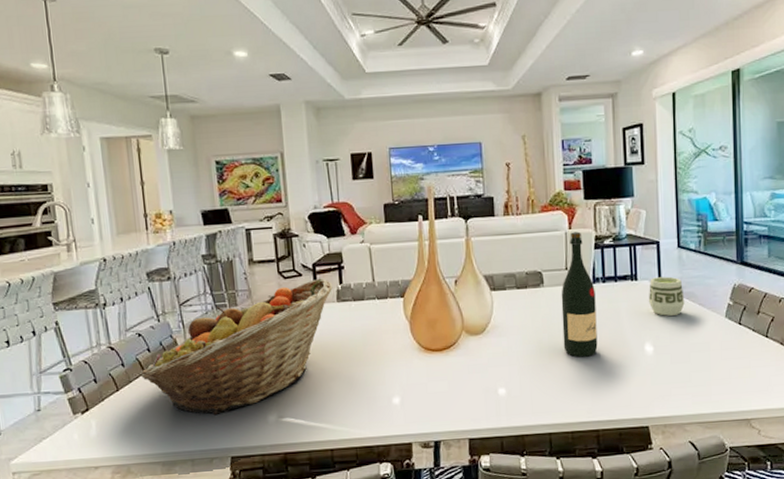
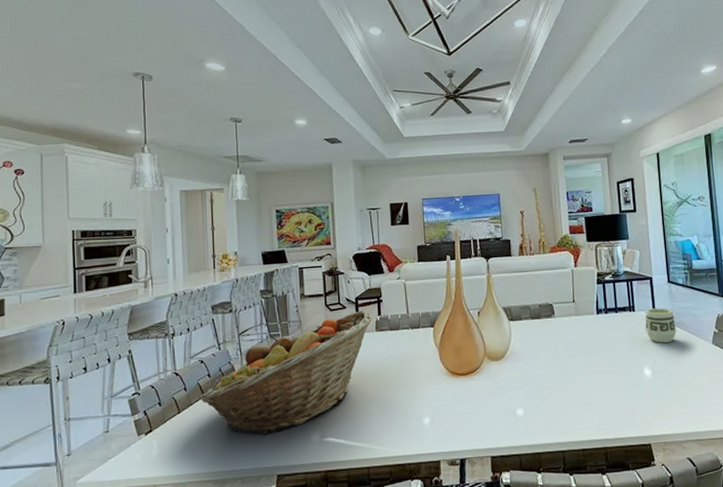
wine bottle: present [561,231,598,358] -> none [569,269,603,381]

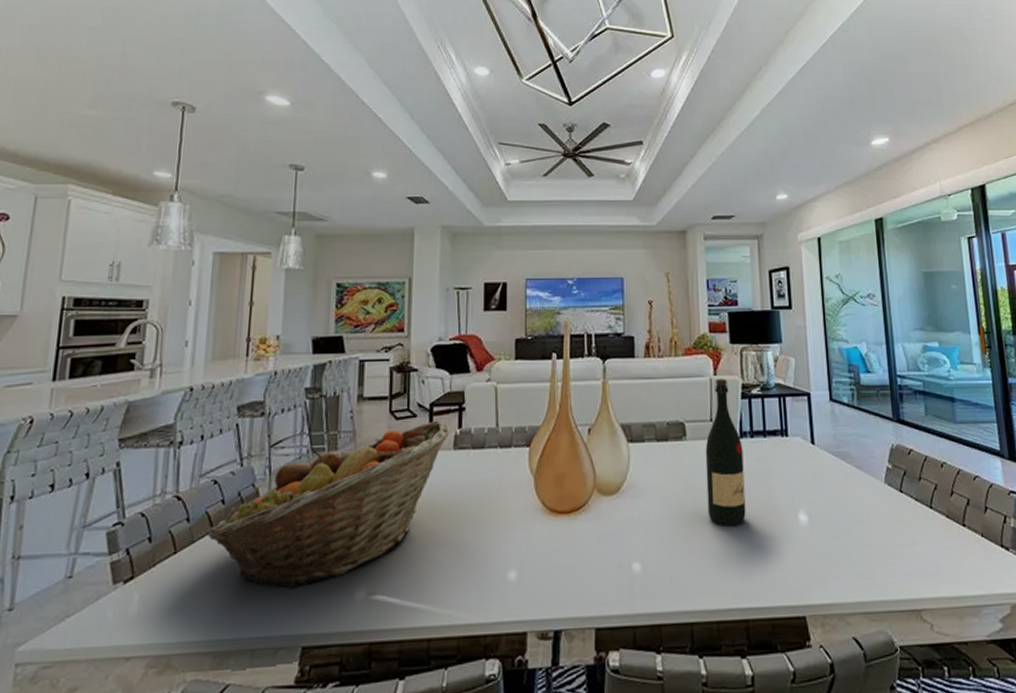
wine bottle: none [569,269,603,381] -> present [705,378,746,527]
cup: present [645,308,677,343] -> none [800,433,840,479]

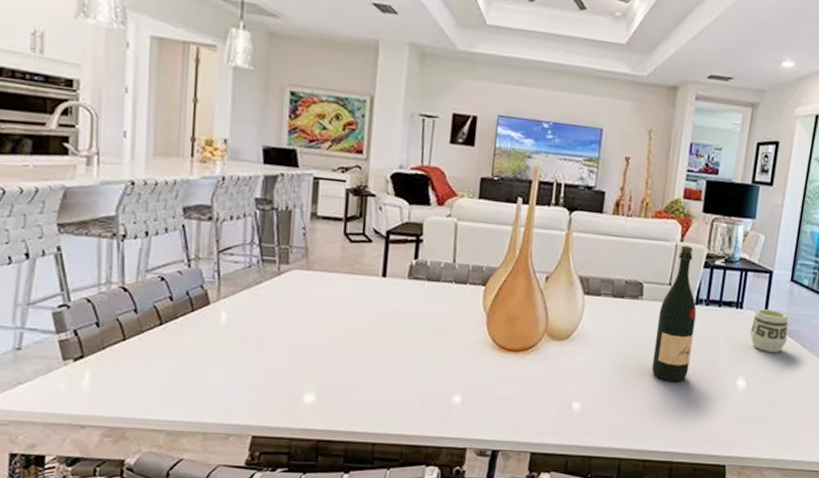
fruit basket: present [208,420,451,588] -> none [157,248,406,385]
cup: none [800,433,840,479] -> present [749,309,789,353]

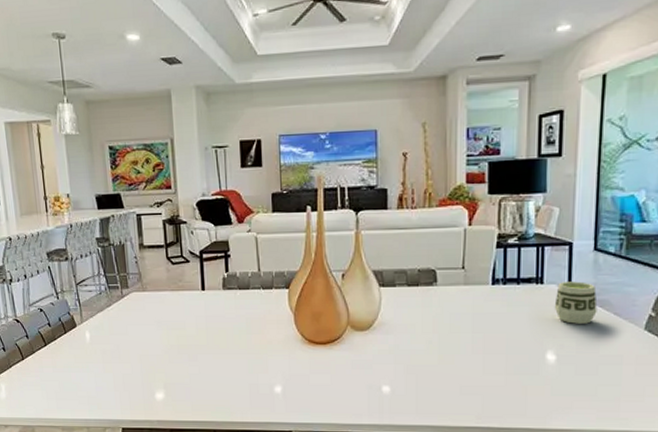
wine bottle: present [651,245,697,383] -> none [455,228,494,361]

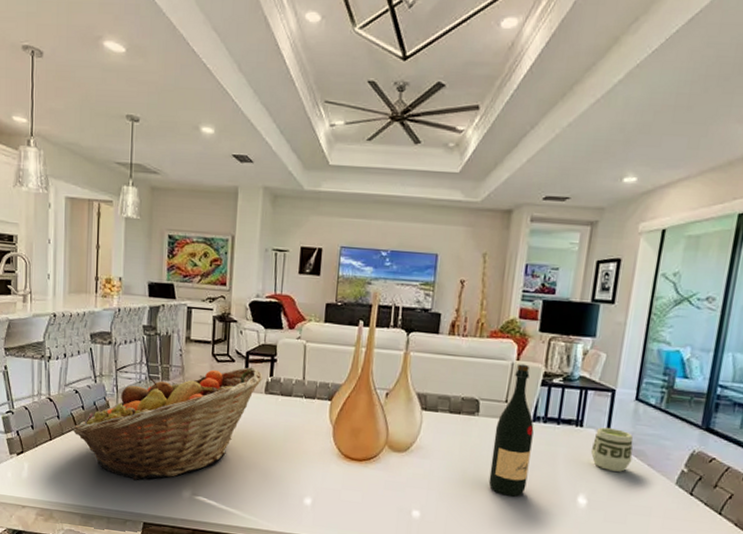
fruit basket: none [43,265,219,388] -> present [73,367,263,480]
wine bottle: none [455,228,494,361] -> present [488,364,534,497]

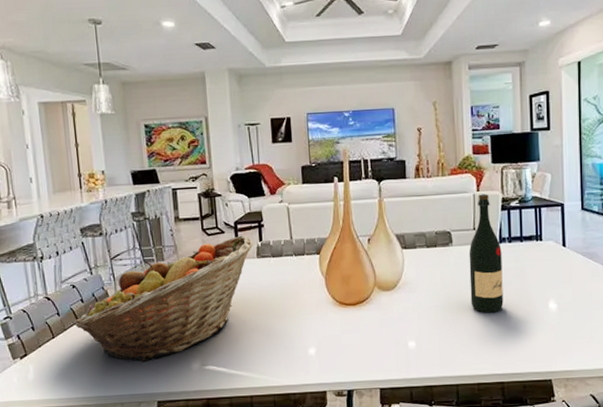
cup: present [590,427,634,472] -> none [552,237,588,275]

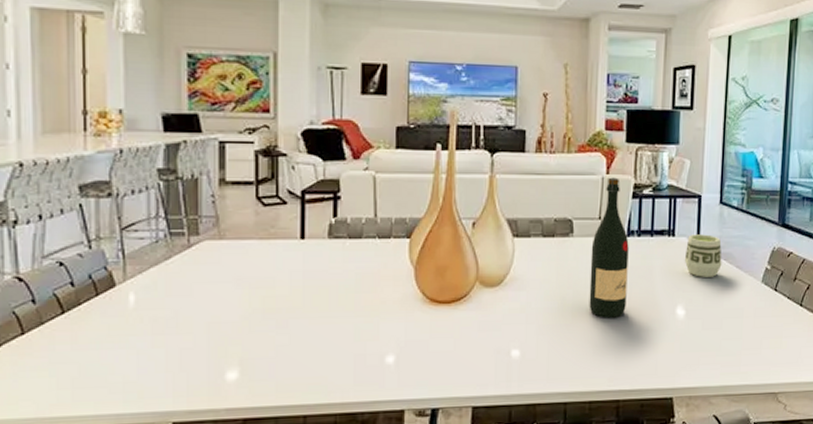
fruit basket: present [75,235,253,362] -> none [59,208,325,369]
cup: none [552,237,588,275] -> present [684,234,722,277]

